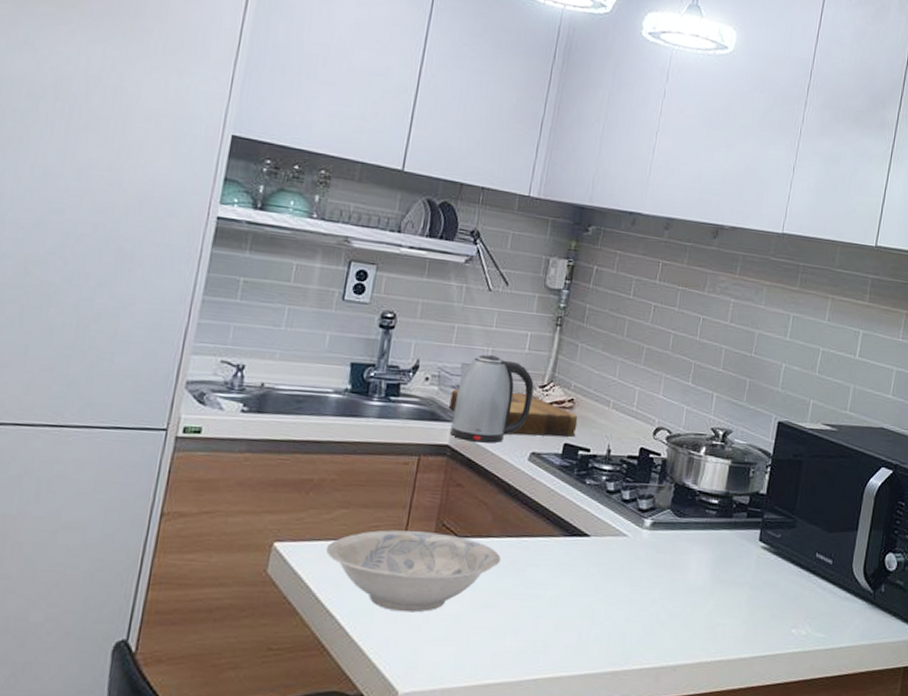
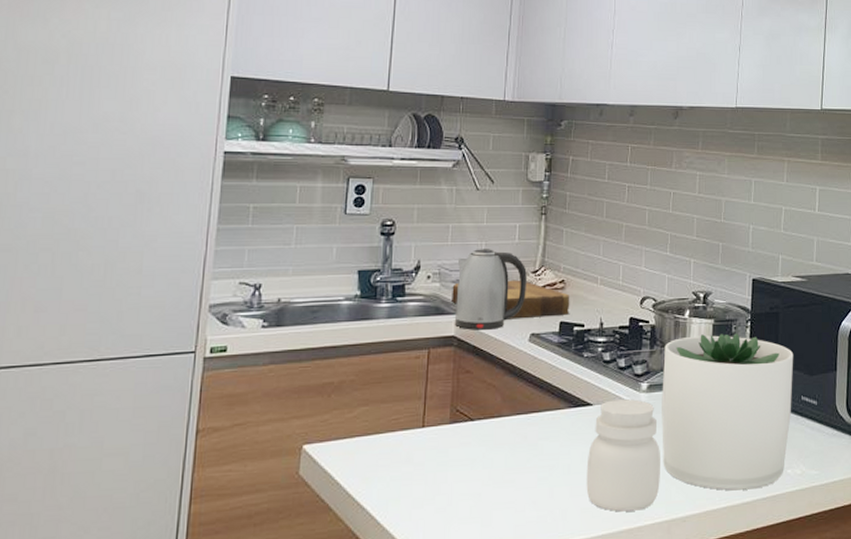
bowl: present [325,529,501,613] -> none [351,418,514,497]
jar: none [573,533,658,653] -> present [586,399,660,512]
planter: none [658,475,814,645] -> present [662,333,794,491]

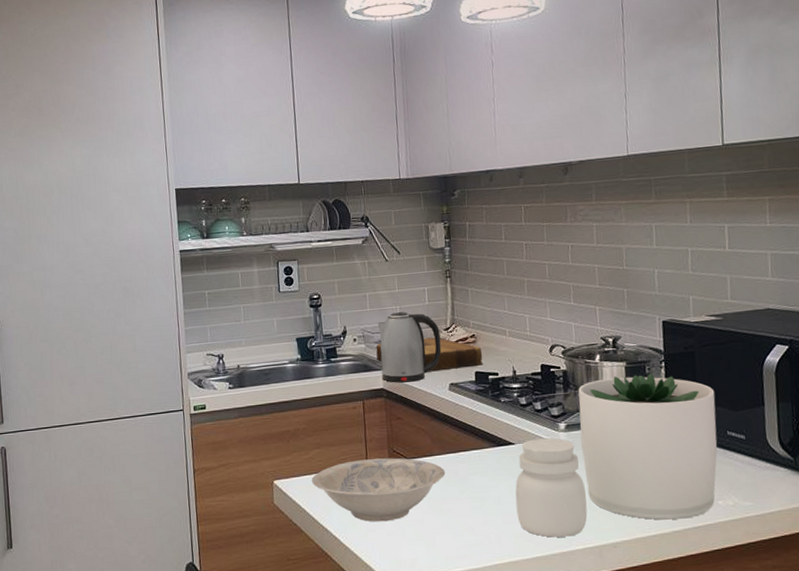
bowl: none [351,418,514,497] -> present [311,457,446,522]

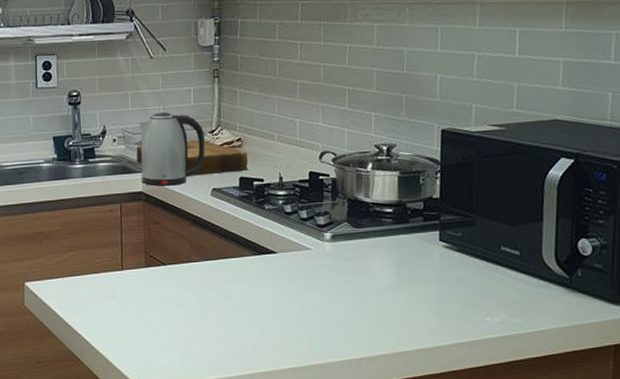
bowl: present [311,457,446,522] -> none [63,263,203,328]
jar: present [515,438,588,538] -> none [274,248,349,349]
planter: present [578,374,718,520] -> none [346,184,492,335]

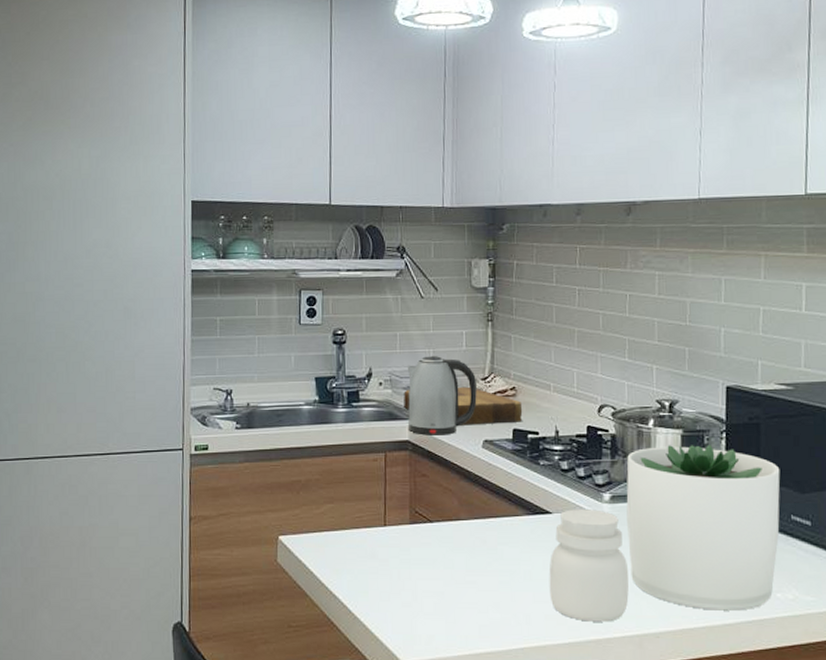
jar: none [274,248,349,349] -> present [549,509,629,622]
planter: none [346,184,492,335] -> present [626,445,780,611]

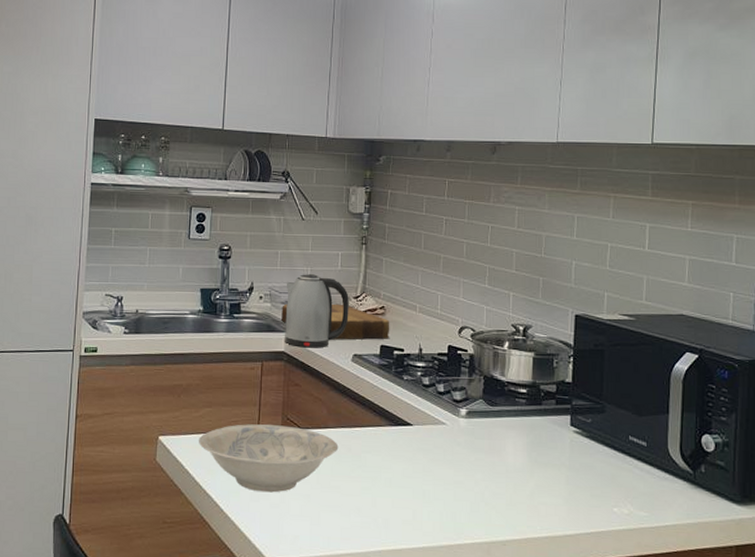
bowl: none [320,519,473,591] -> present [198,424,339,493]
jar: present [549,509,629,622] -> none [407,422,480,529]
planter: present [626,445,780,611] -> none [481,366,621,523]

